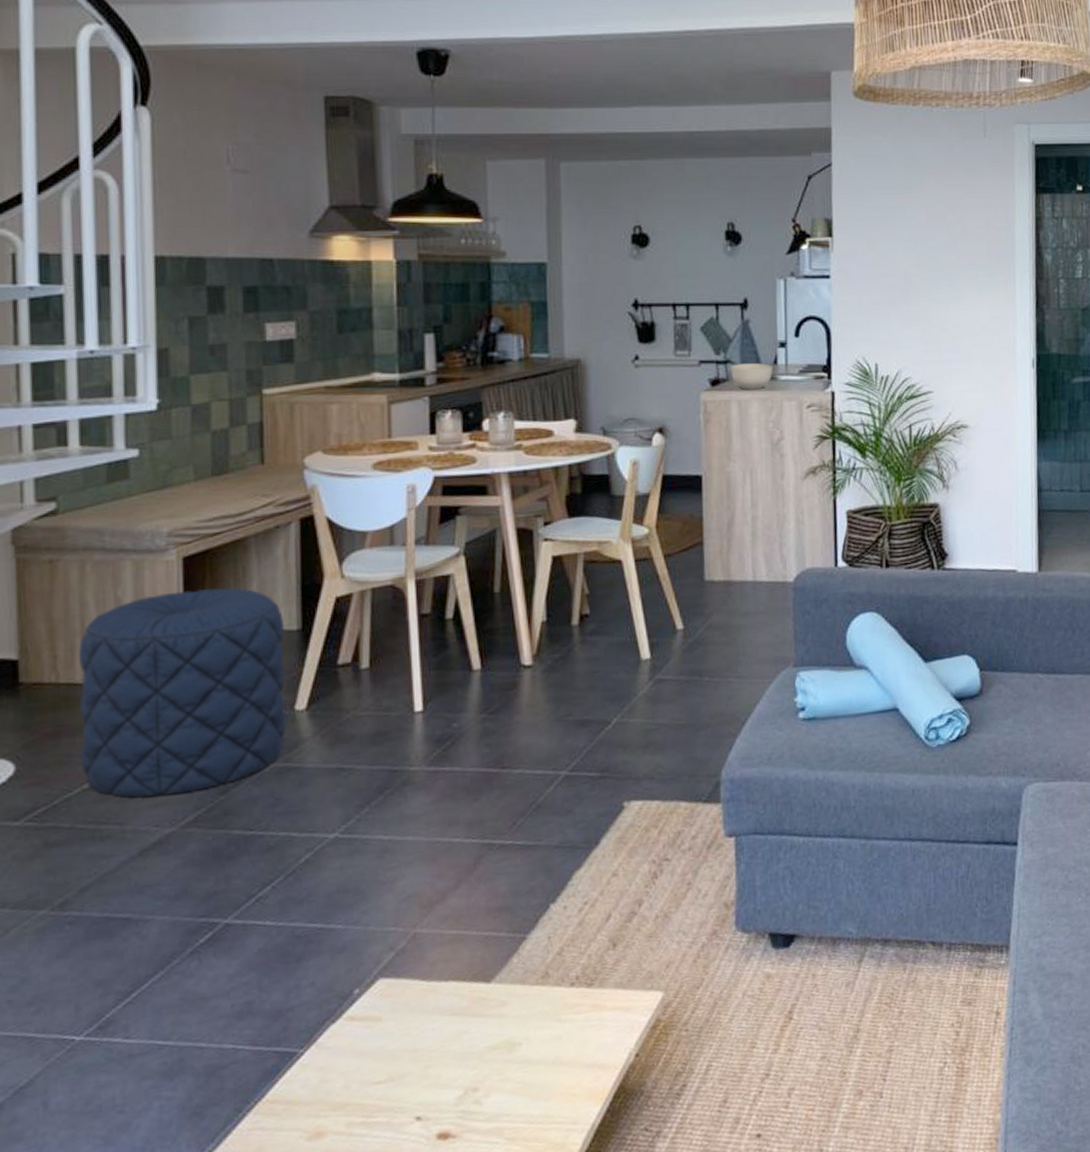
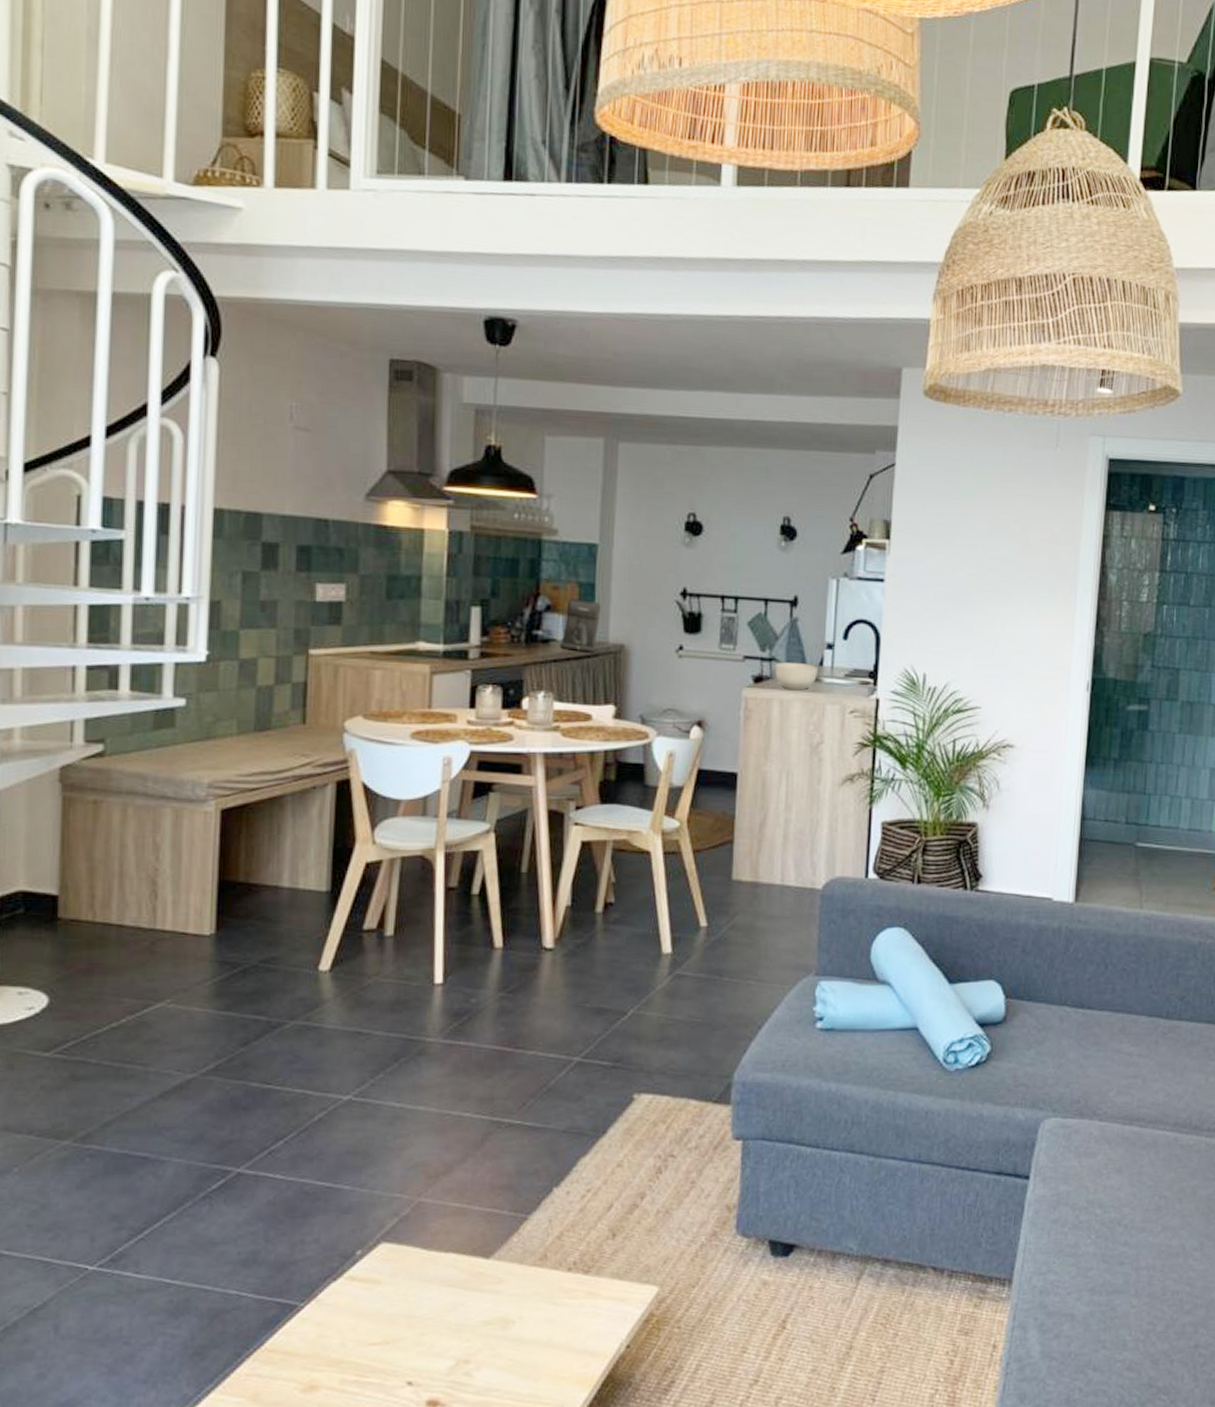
pouf: present [79,588,286,797] -> none [111,843,314,1042]
coffee maker: none [517,317,555,370] -> present [560,598,601,653]

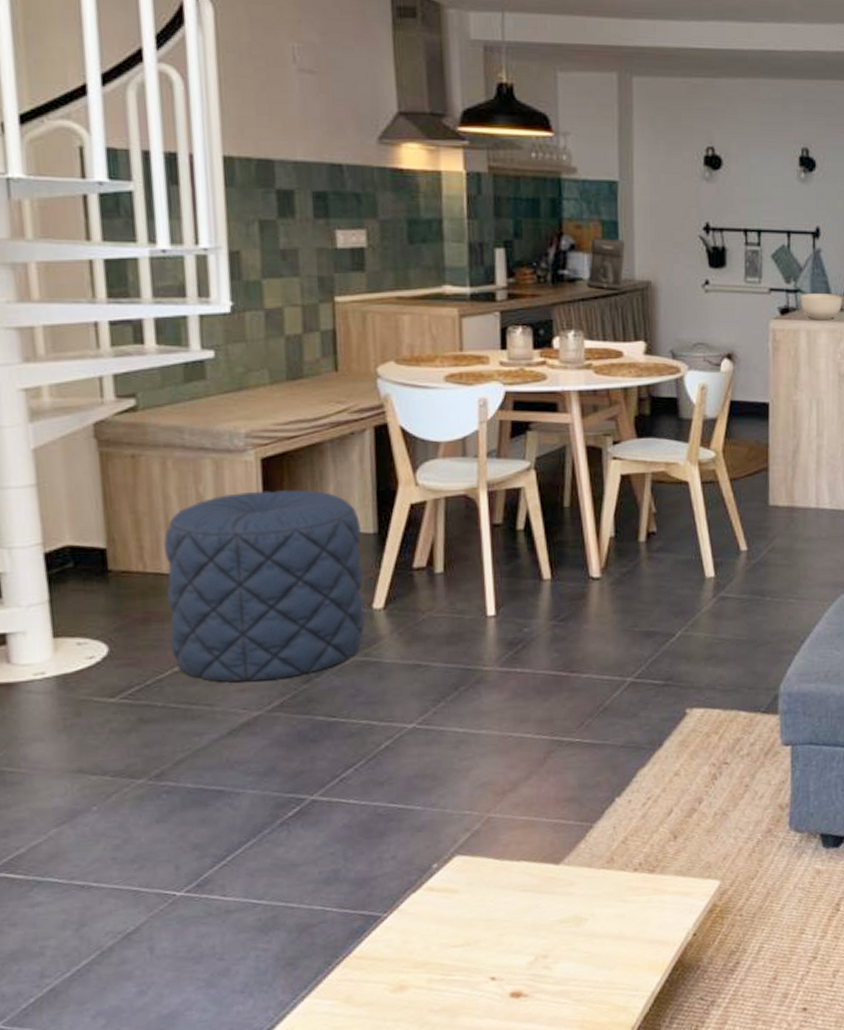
pouf: none [111,843,314,1042] -> present [164,490,365,682]

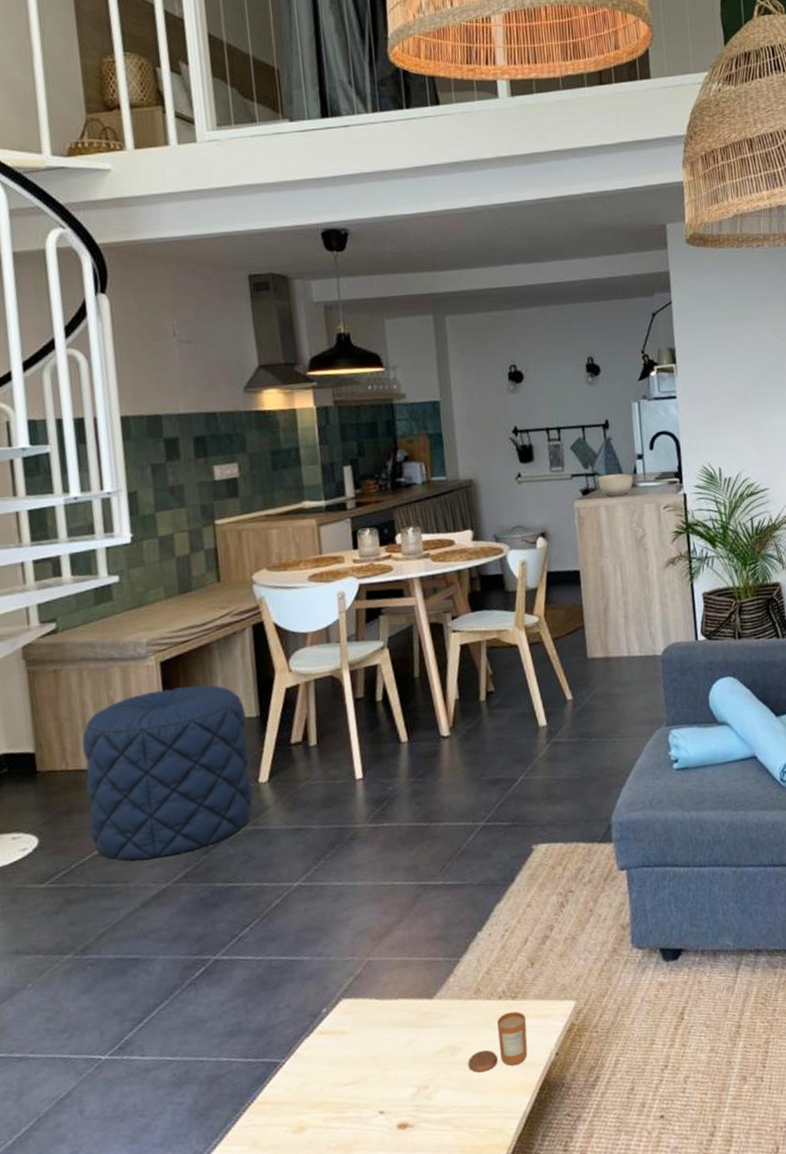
coffee maker: present [587,237,625,290] -> none [420,447,450,490]
candle: none [594,885,664,946] -> present [468,1011,528,1072]

